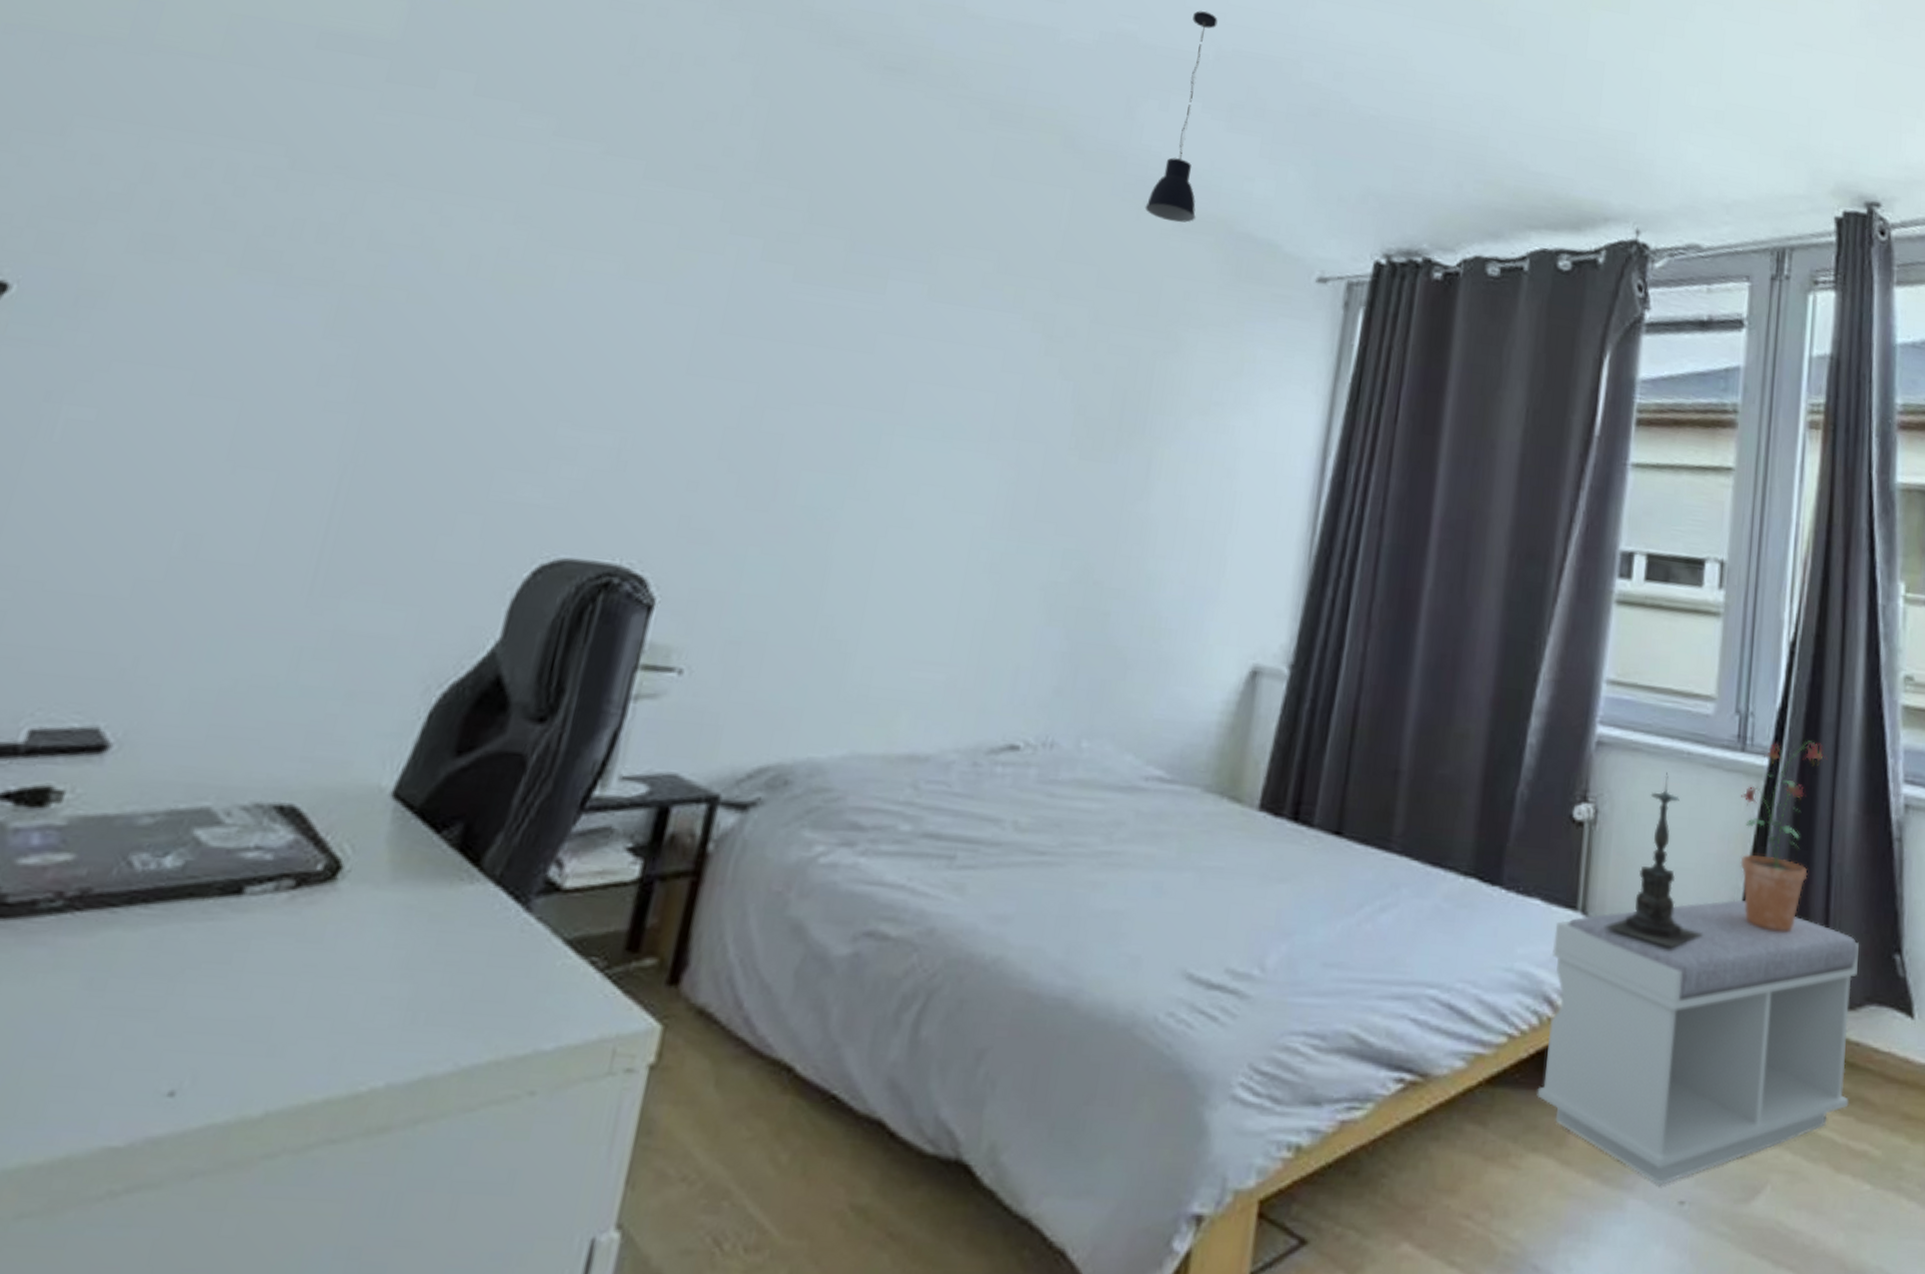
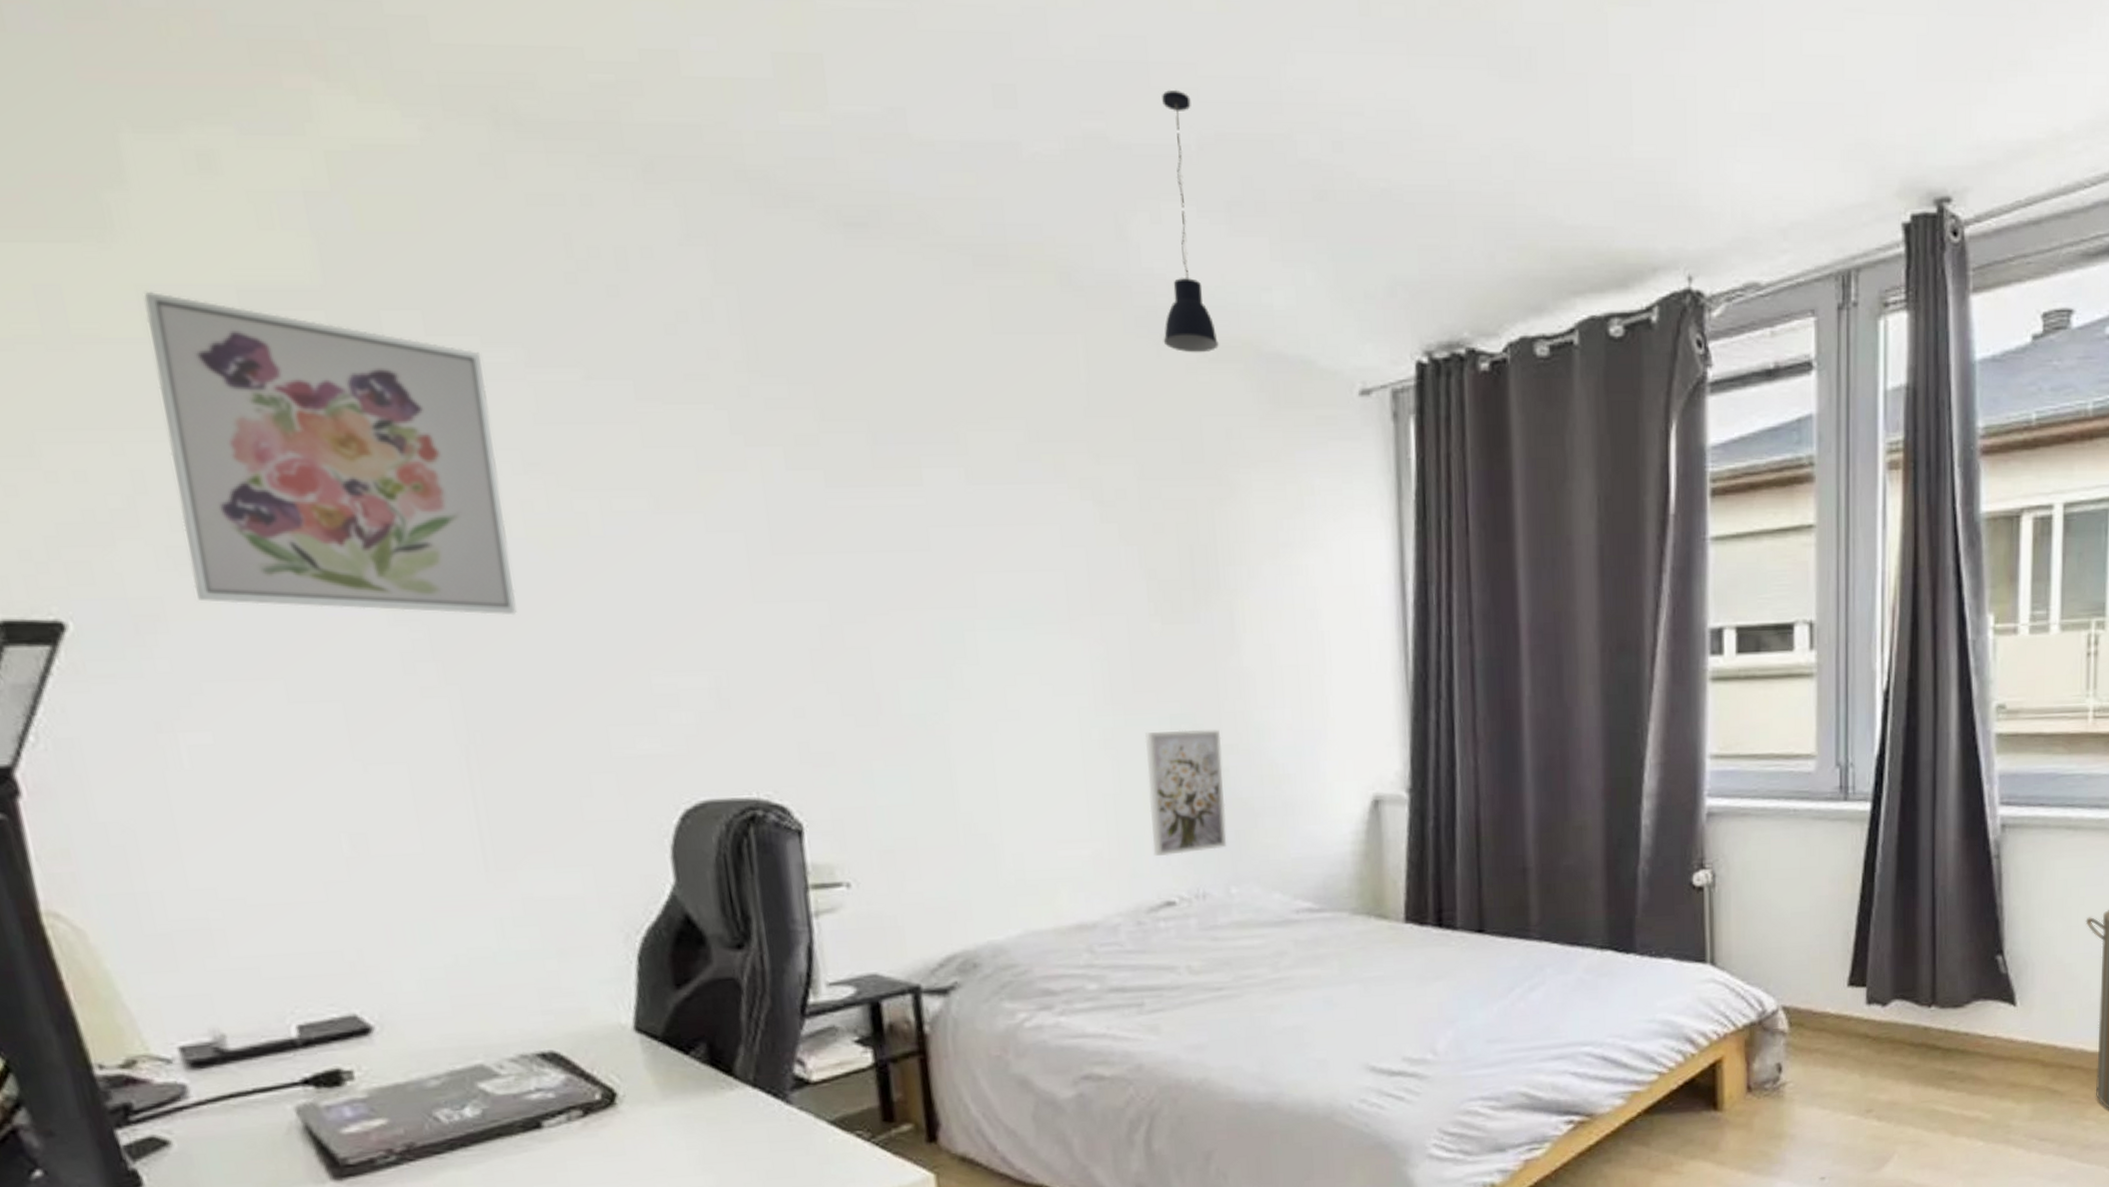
wall art: none [150,21,515,348] -> present [144,292,517,616]
wall art: none [1010,563,1111,697] -> present [1144,729,1227,857]
bench: present [1537,900,1859,1185] -> none [1688,931,1964,1168]
candle holder: present [1603,772,1703,948] -> none [1732,830,1822,981]
potted plant: present [1740,740,1827,931] -> none [1847,780,1926,953]

